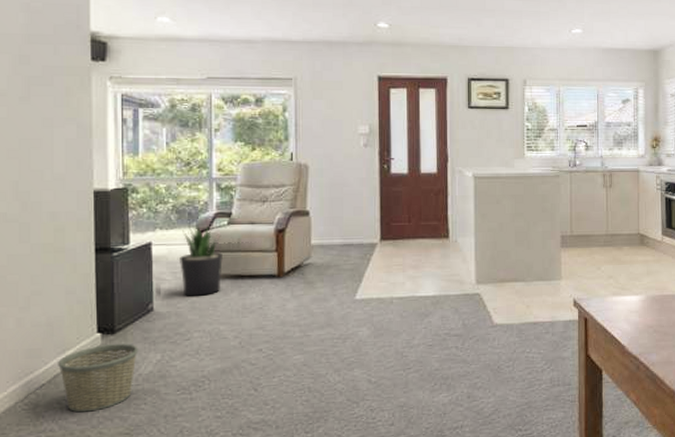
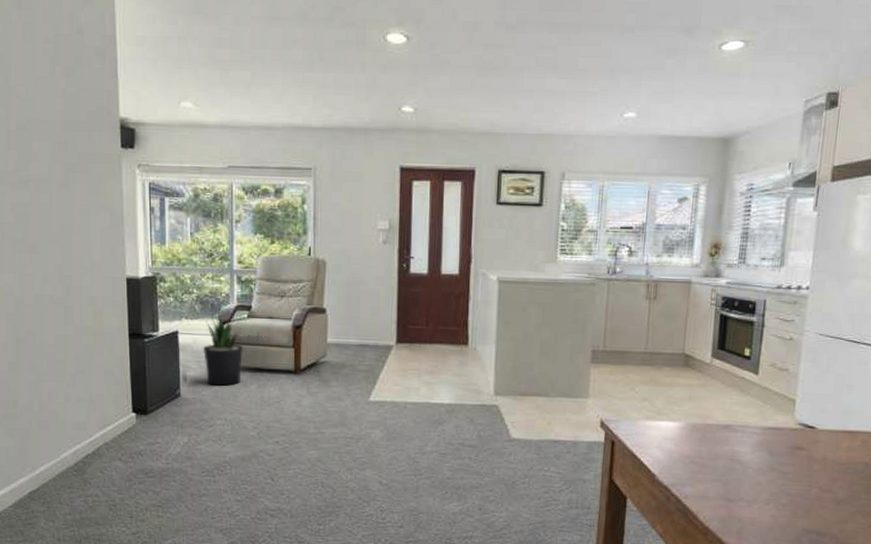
basket: present [58,344,139,413] -> none [100,424,168,483]

